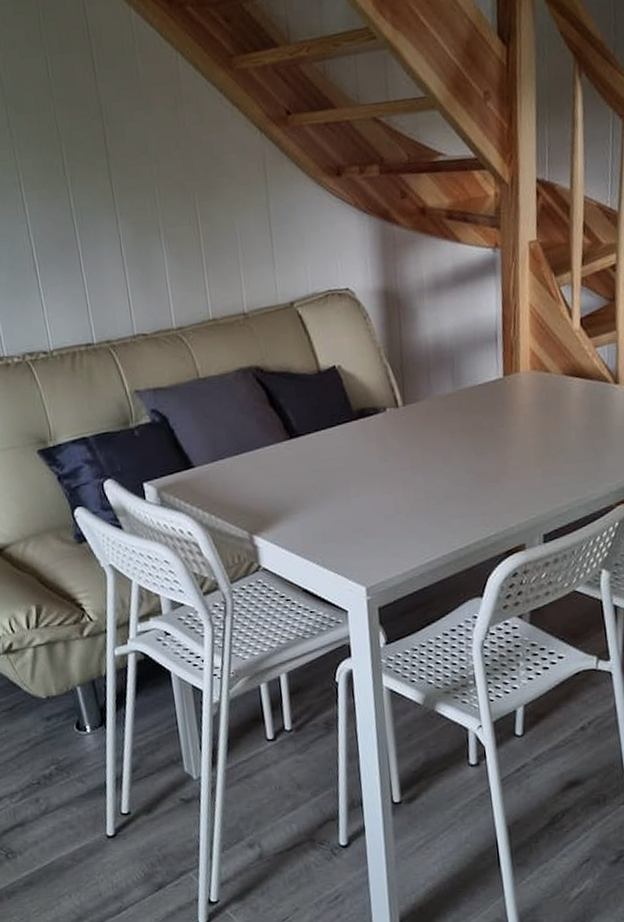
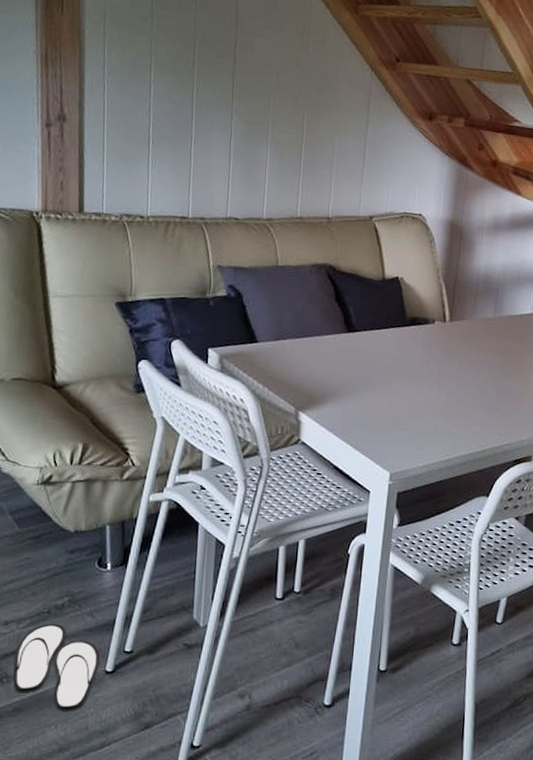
slippers: none [14,794,100,881] -> present [13,624,100,711]

